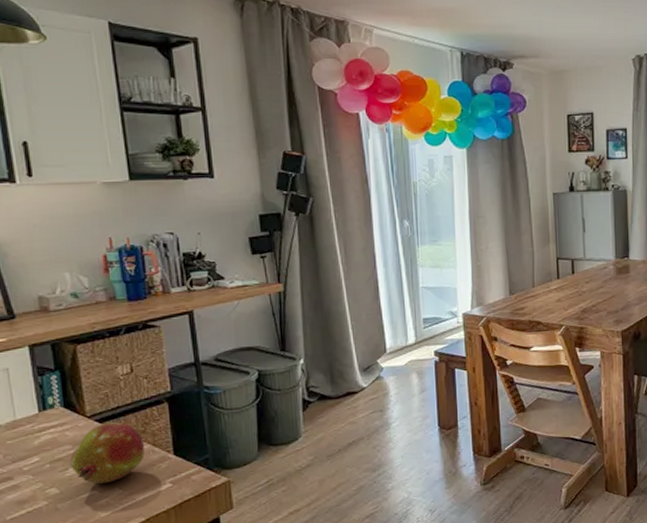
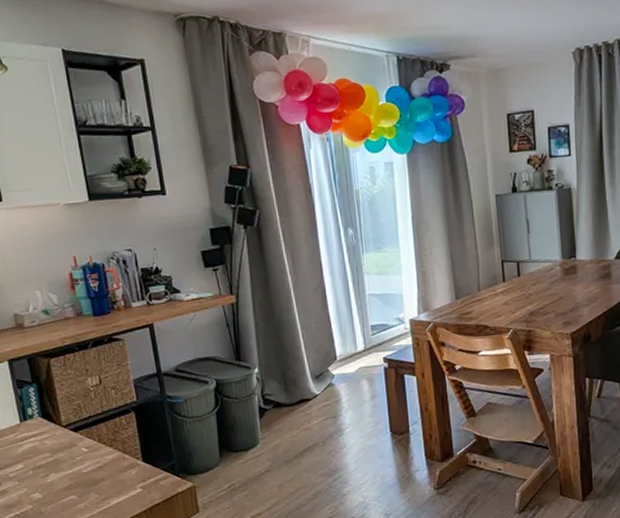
fruit: present [69,422,145,484] -> none [49,431,116,489]

